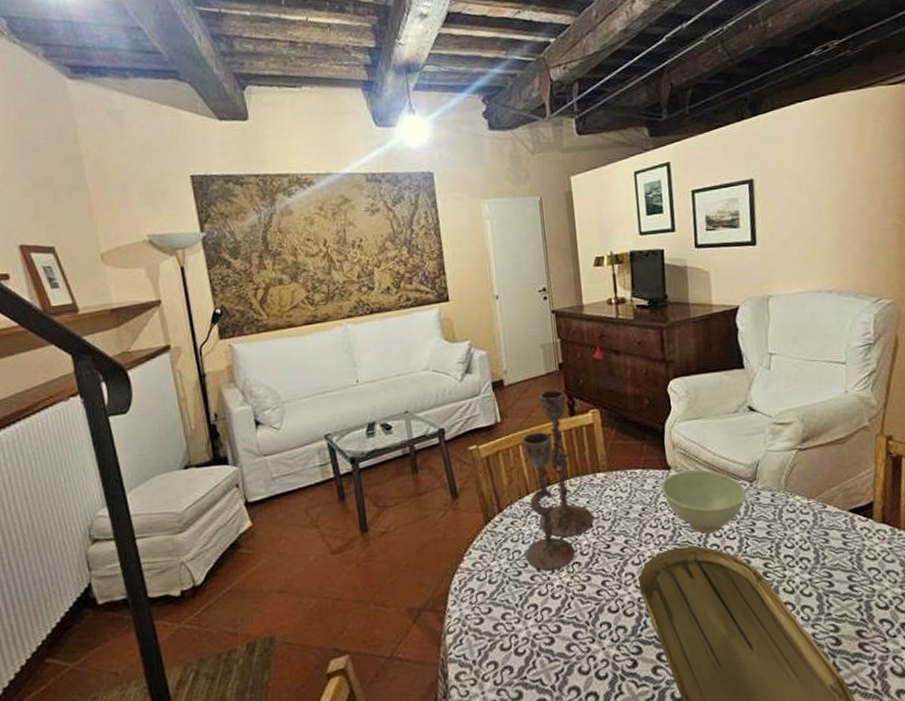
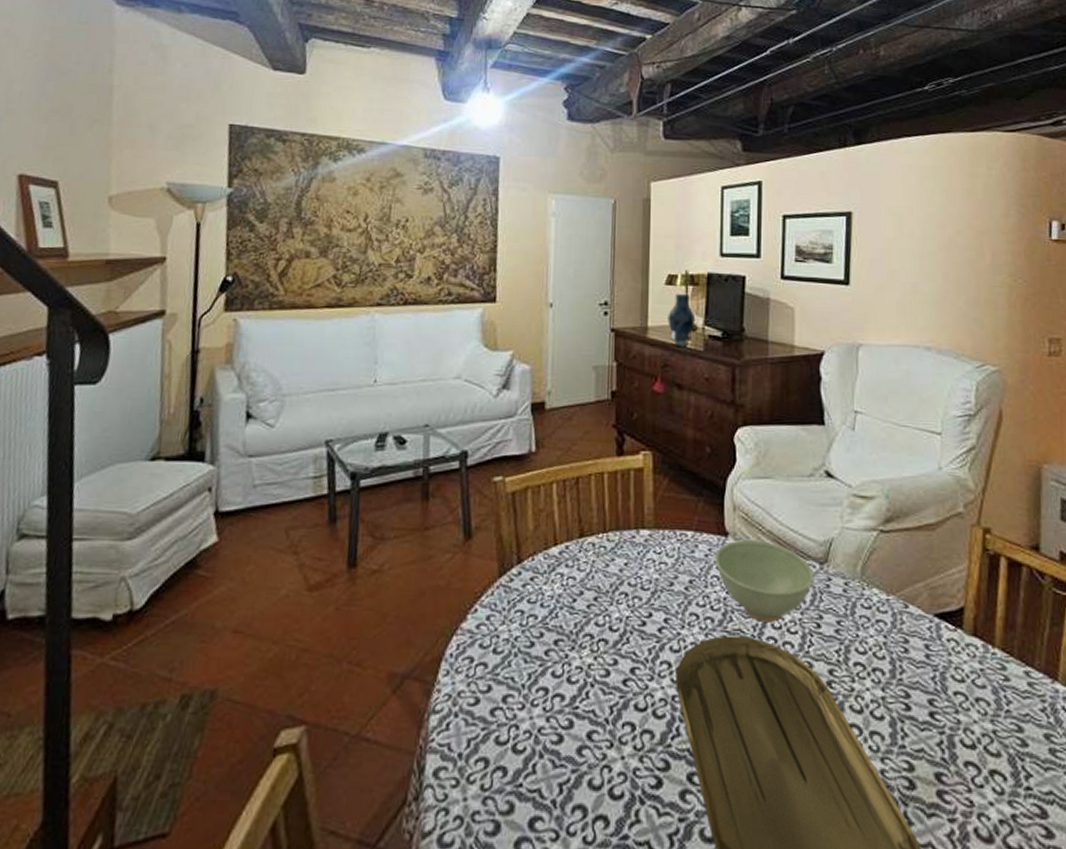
candlestick: present [522,389,593,571] -> none [543,421,629,646]
vase: none [599,272,624,318] -> present [668,294,696,346]

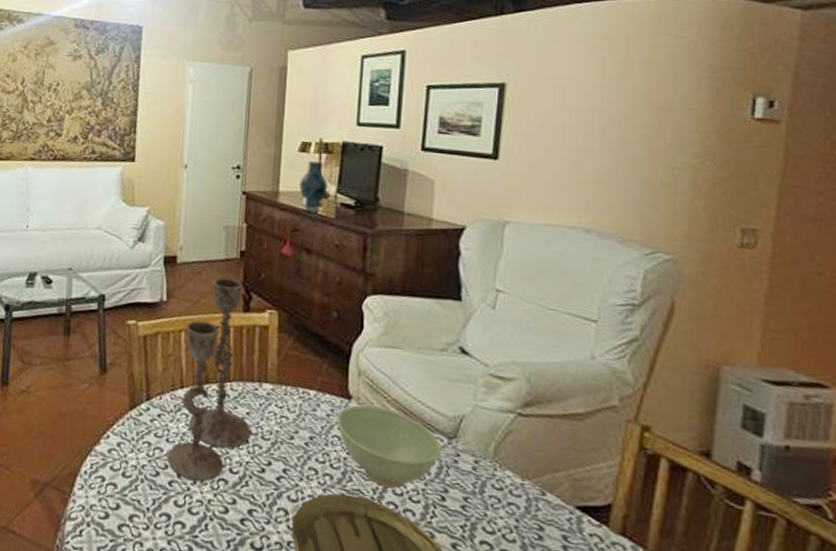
candlestick: none [543,421,629,646] -> present [167,277,251,482]

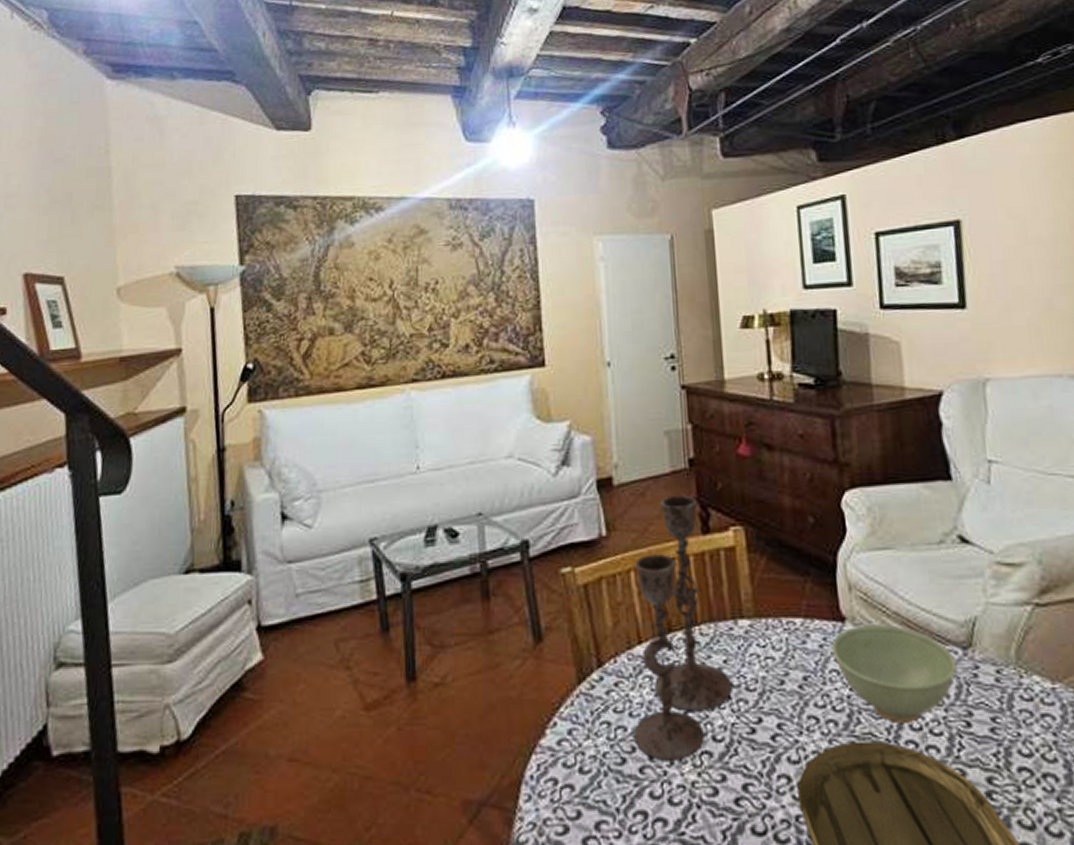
vase: present [299,161,328,212] -> none [747,337,781,399]

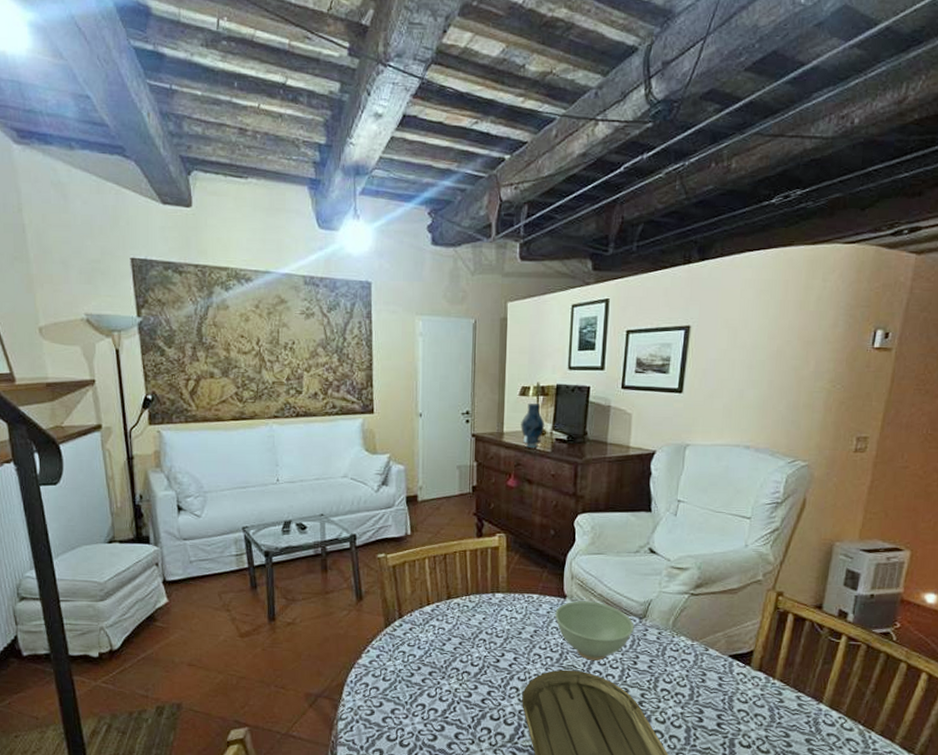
candlestick: present [634,495,732,761] -> none [420,510,487,676]
vase: none [747,337,781,399] -> present [521,404,545,448]

